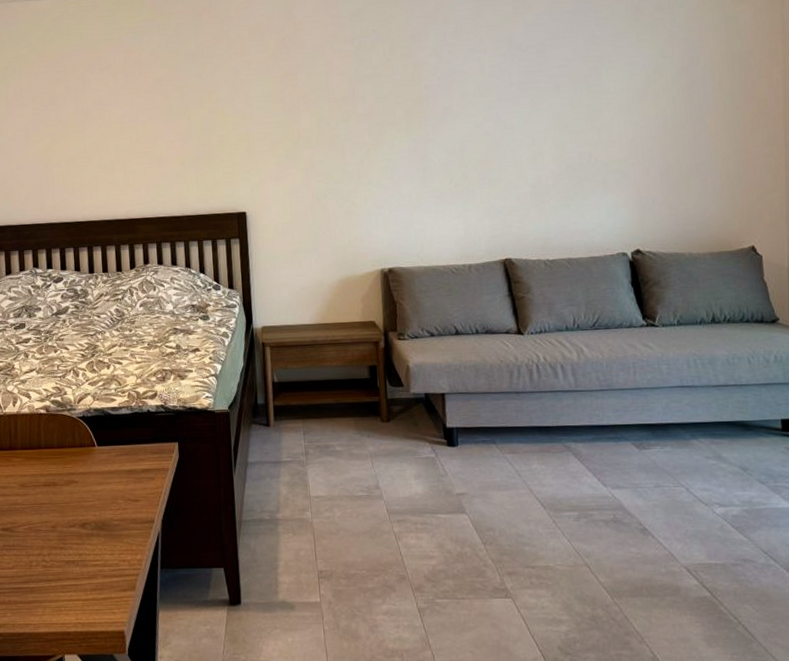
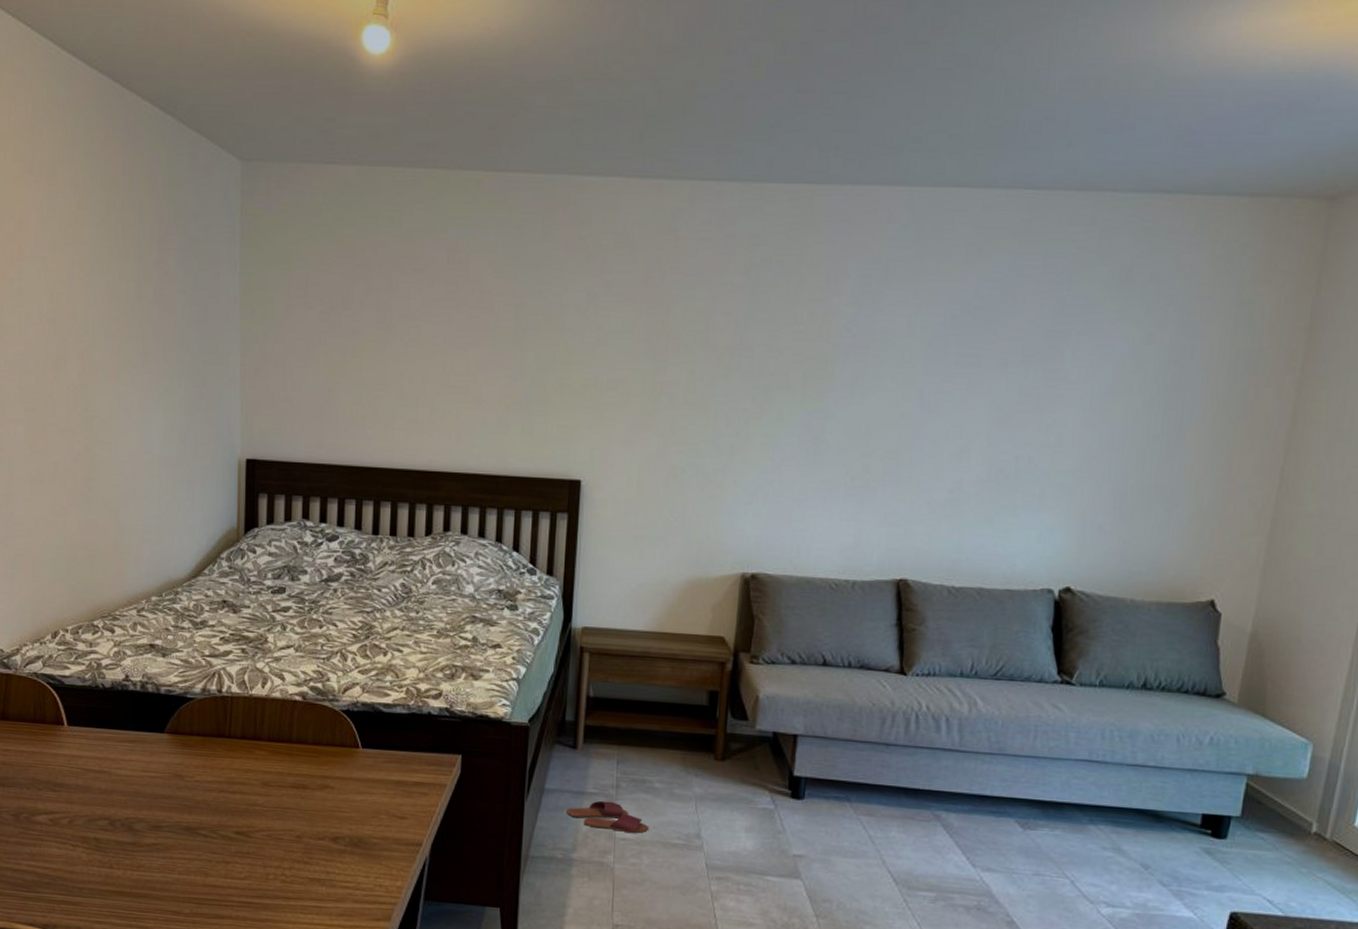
slippers: none [268,466,336,491] -> present [567,800,648,833]

